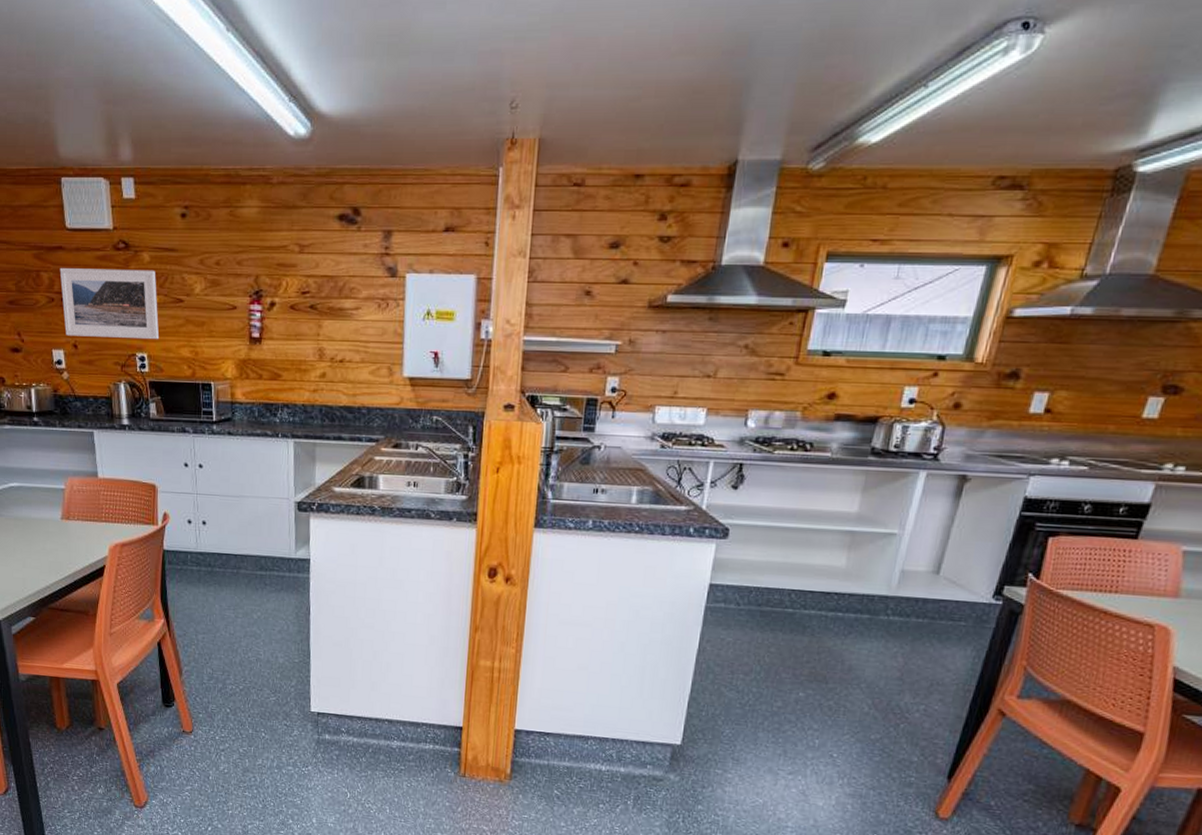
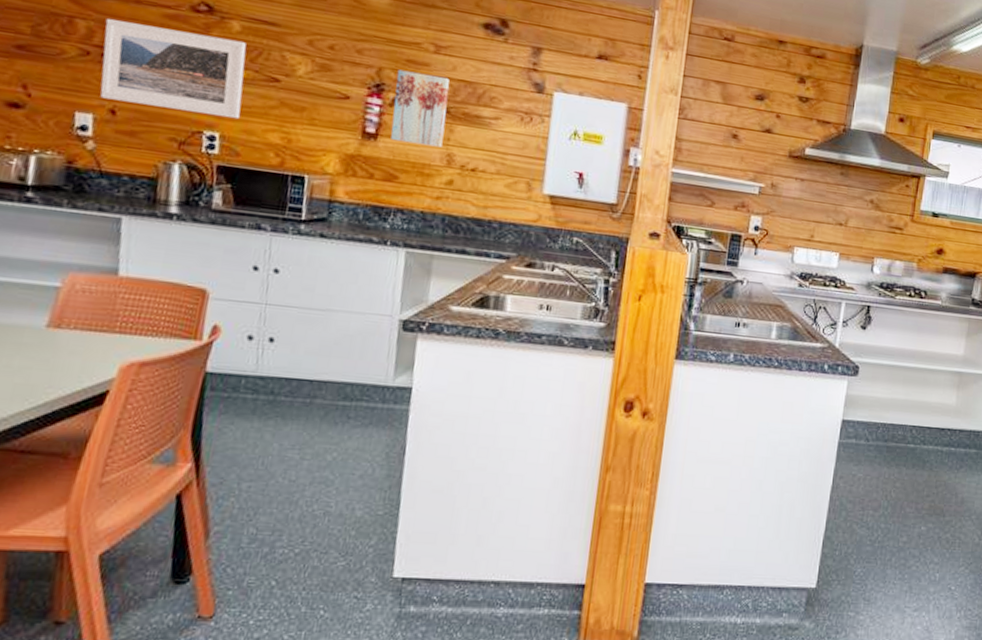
wall art: none [271,274,315,343] -> present [391,69,450,148]

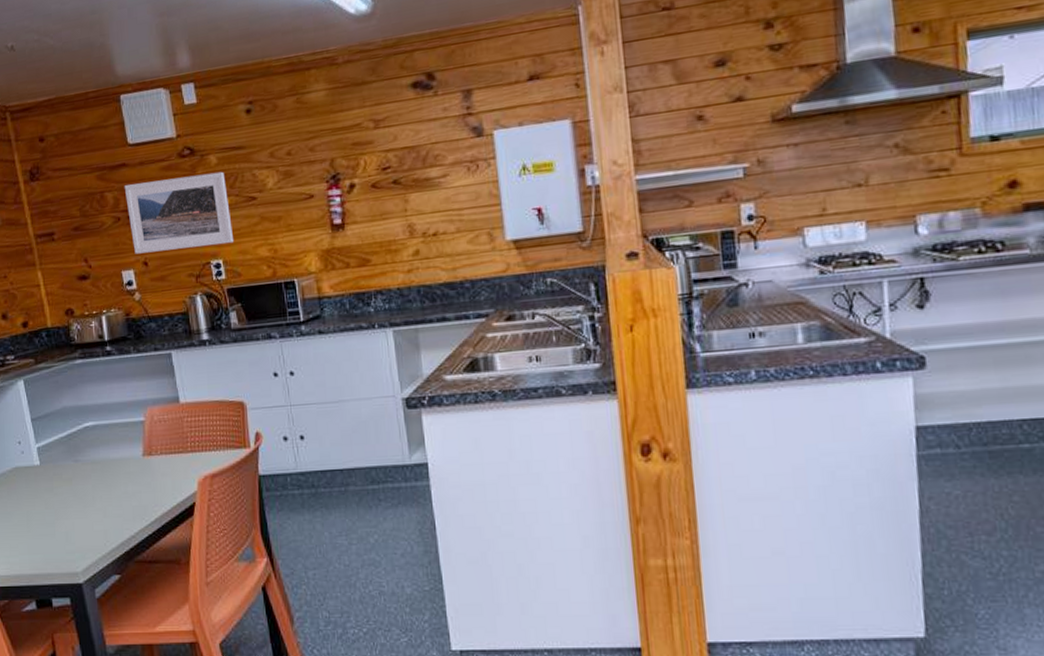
wall art: present [391,69,450,148] -> none [347,149,401,226]

